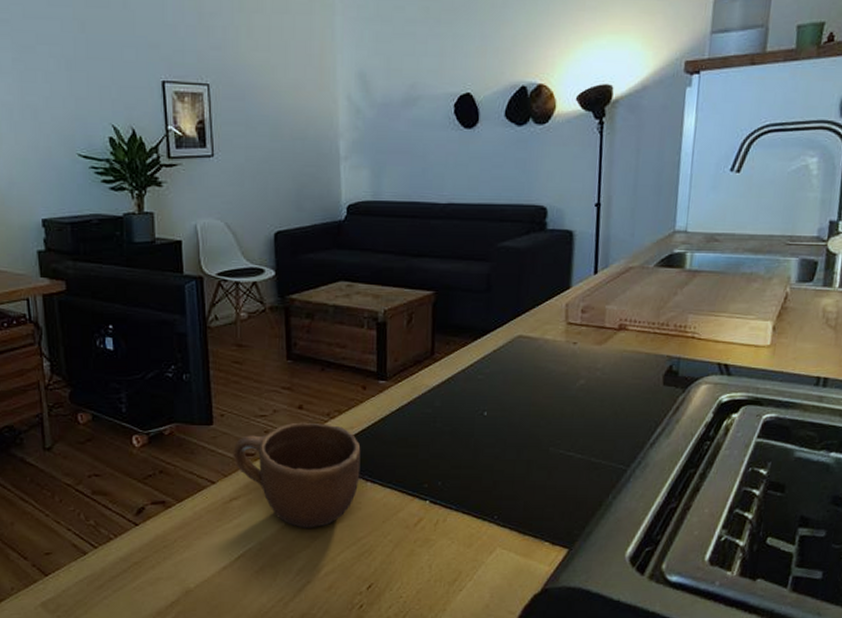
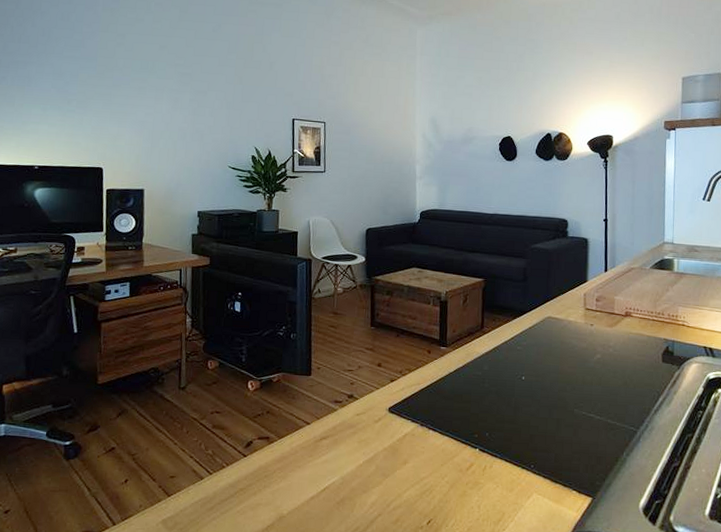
mug: present [233,422,361,528] -> none [325,377,425,467]

